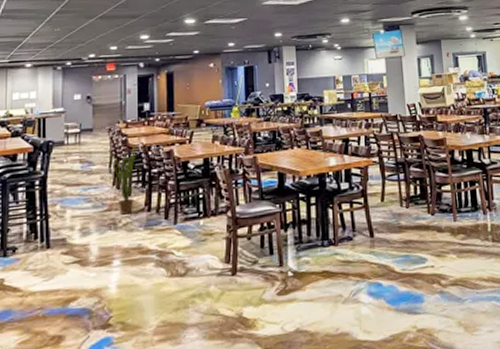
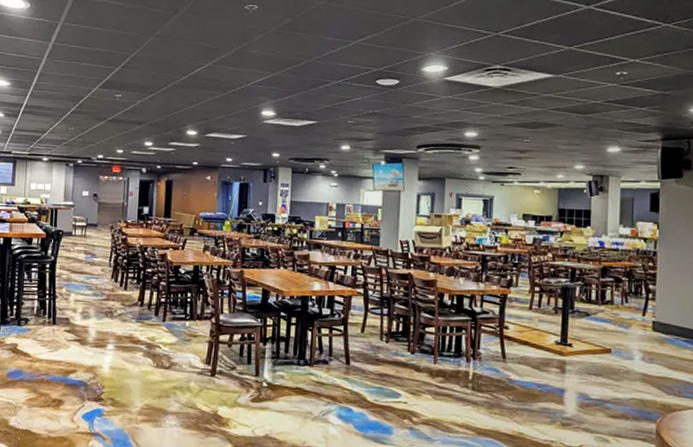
house plant: present [103,144,136,215] -> none [104,244,133,306]

